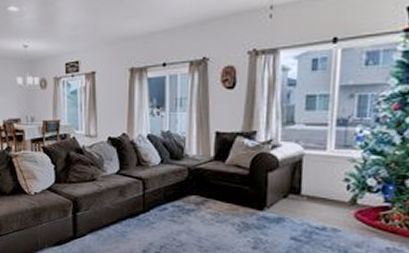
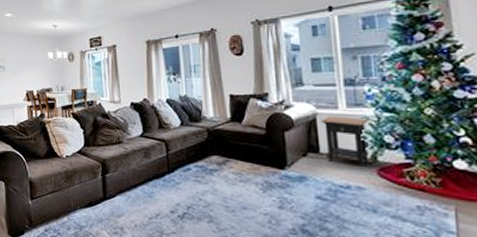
side table: none [306,157,355,209] -> present [320,116,370,167]

